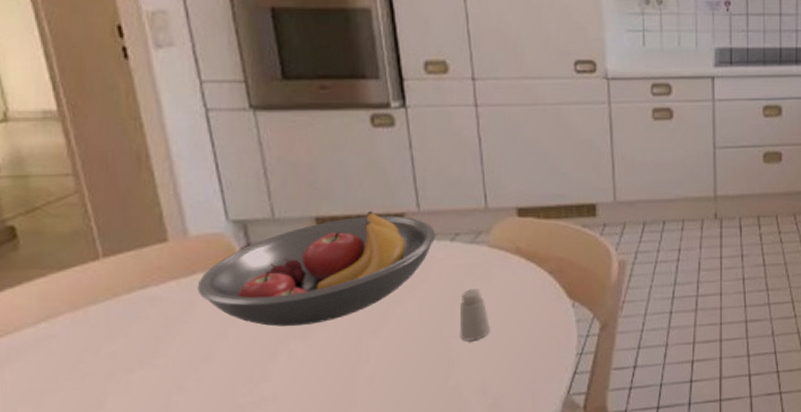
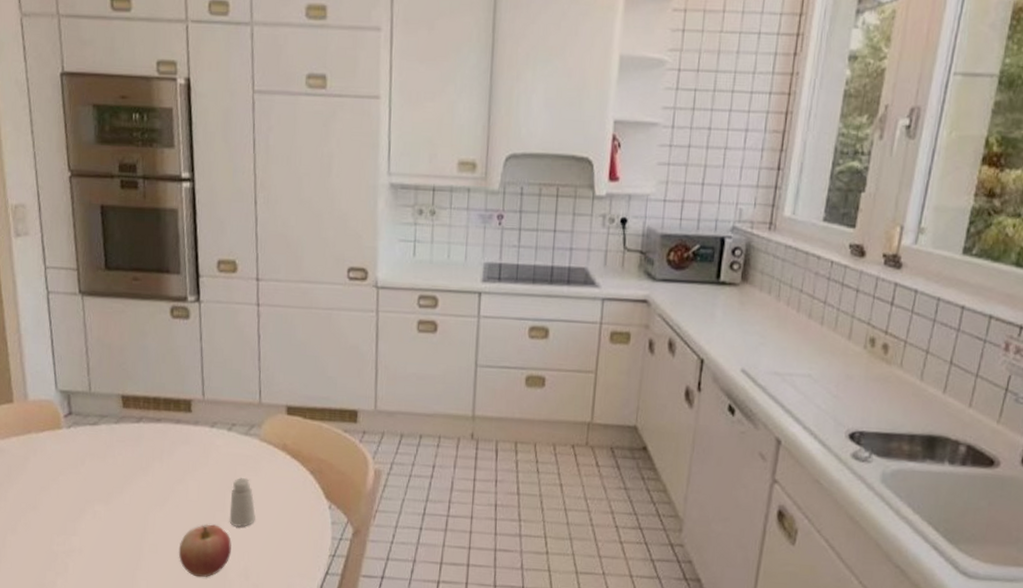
fruit bowl: present [197,211,435,327] -> none [31,395,215,491]
apple: none [401,342,464,402] -> present [178,524,232,578]

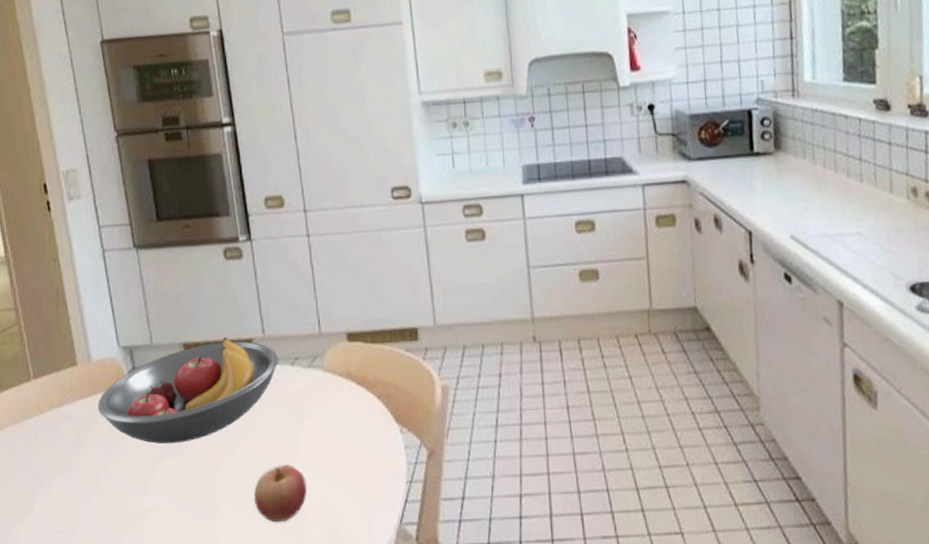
fruit bowl: none [31,395,215,491] -> present [97,337,278,444]
saltshaker: present [229,477,256,528] -> none [301,411,328,465]

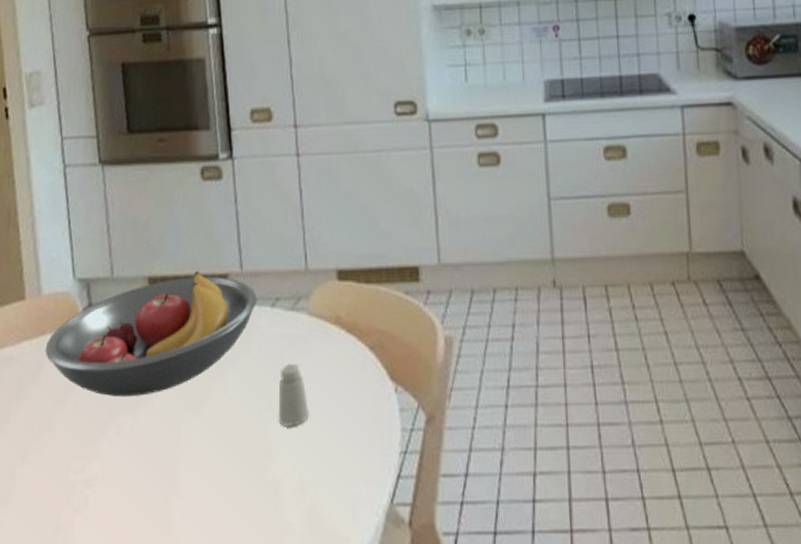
apple: present [253,464,307,523] -> none [219,427,282,498]
saltshaker: none [301,411,328,465] -> present [278,362,309,428]

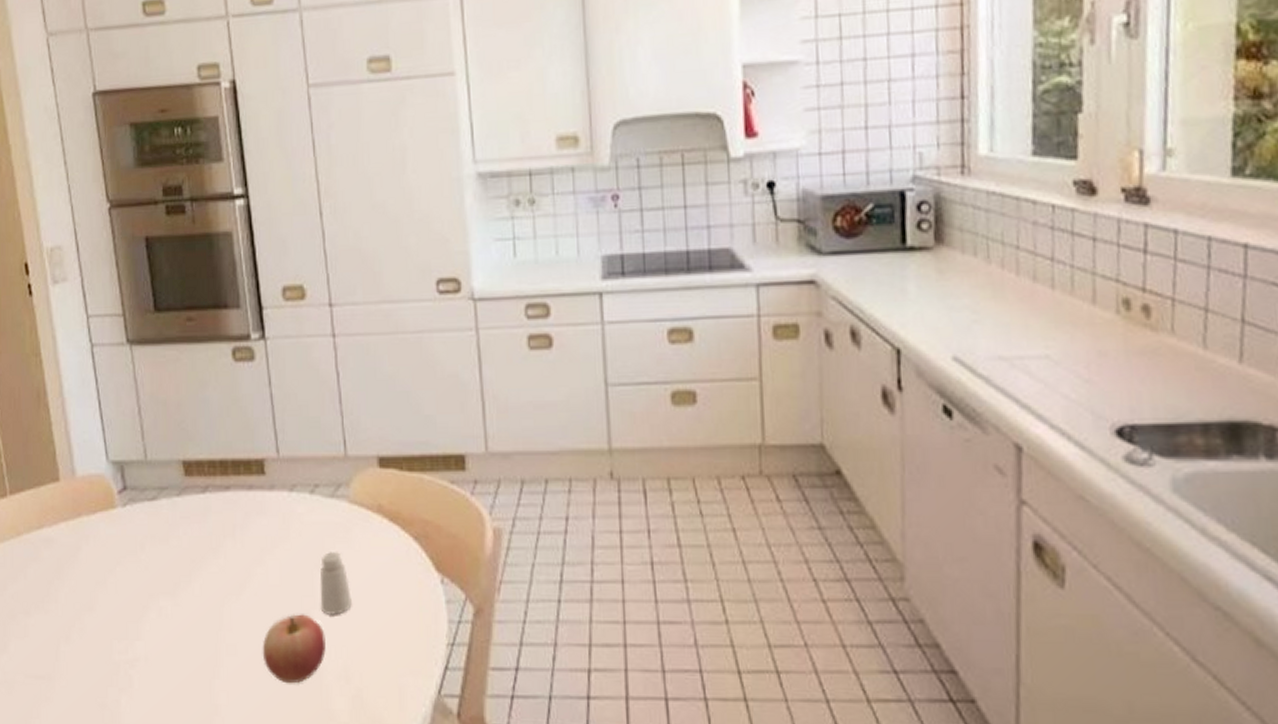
fruit bowl: present [45,271,256,396] -> none [82,456,294,580]
apple: none [219,427,282,498] -> present [262,614,326,684]

